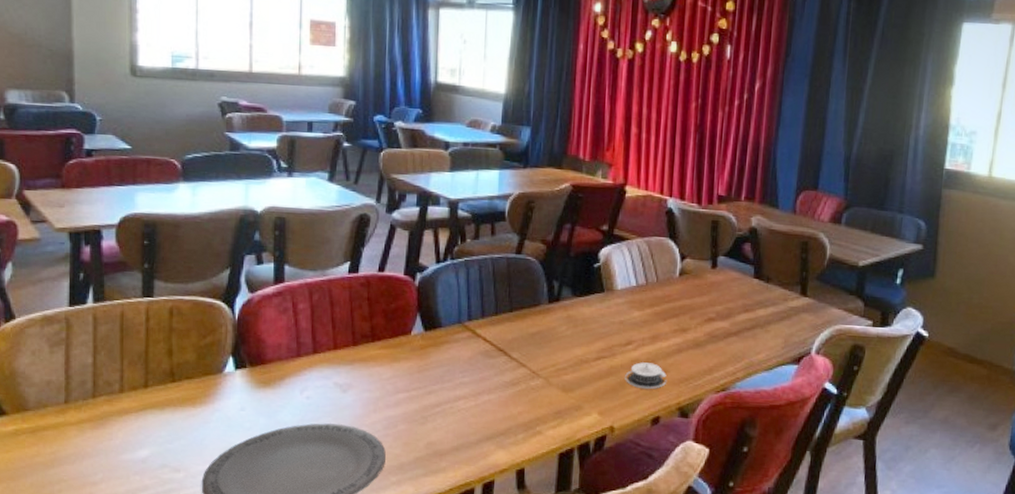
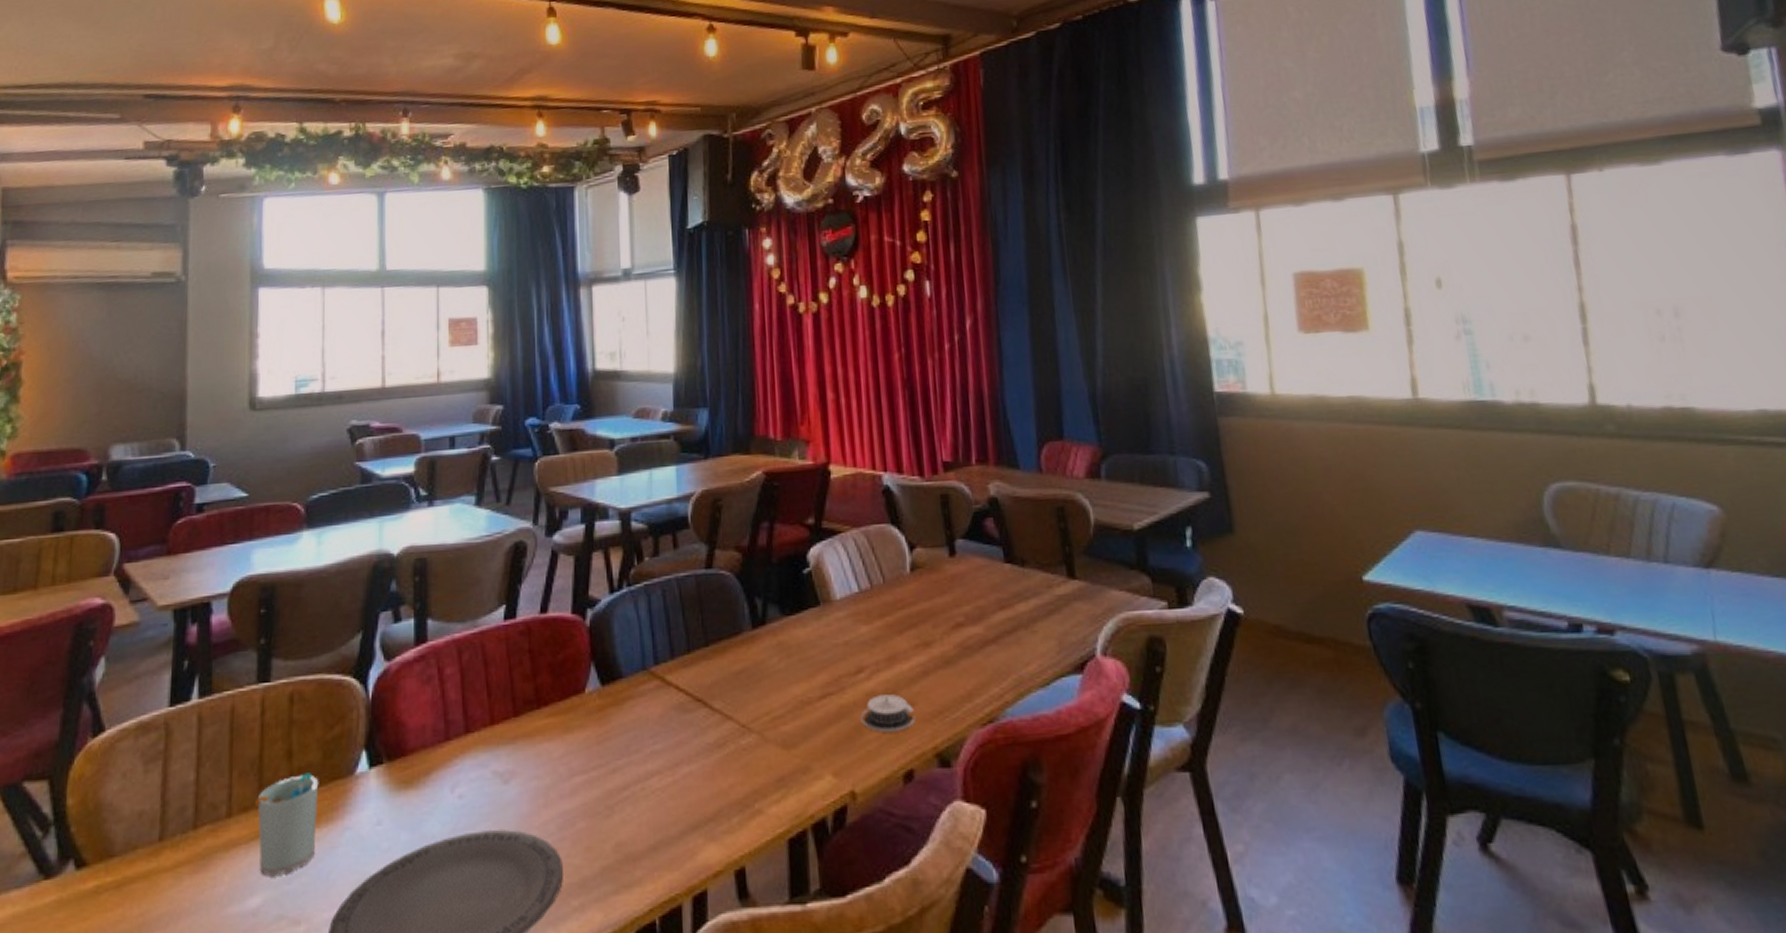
cup: none [141,367,194,437] -> present [254,772,319,876]

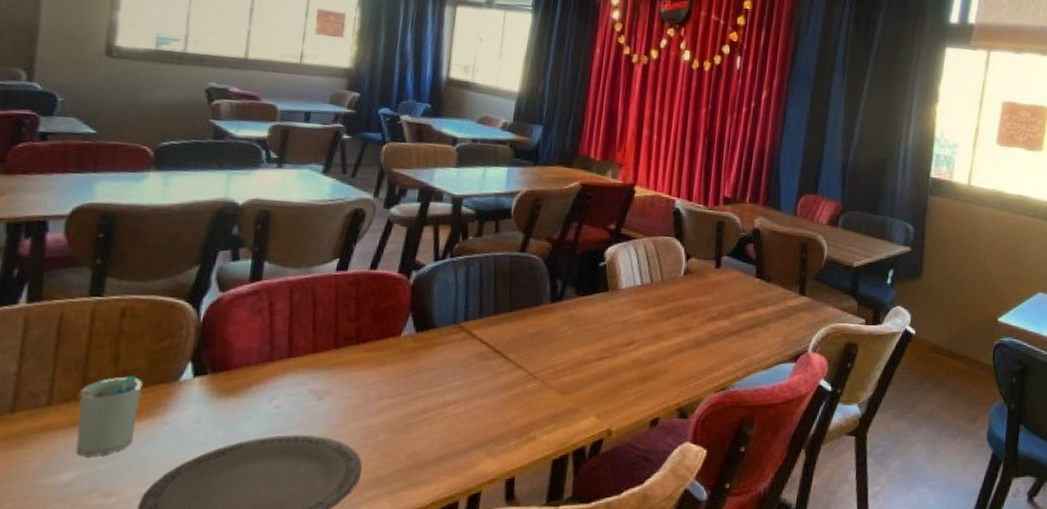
architectural model: present [860,694,915,733] -> none [625,362,668,391]

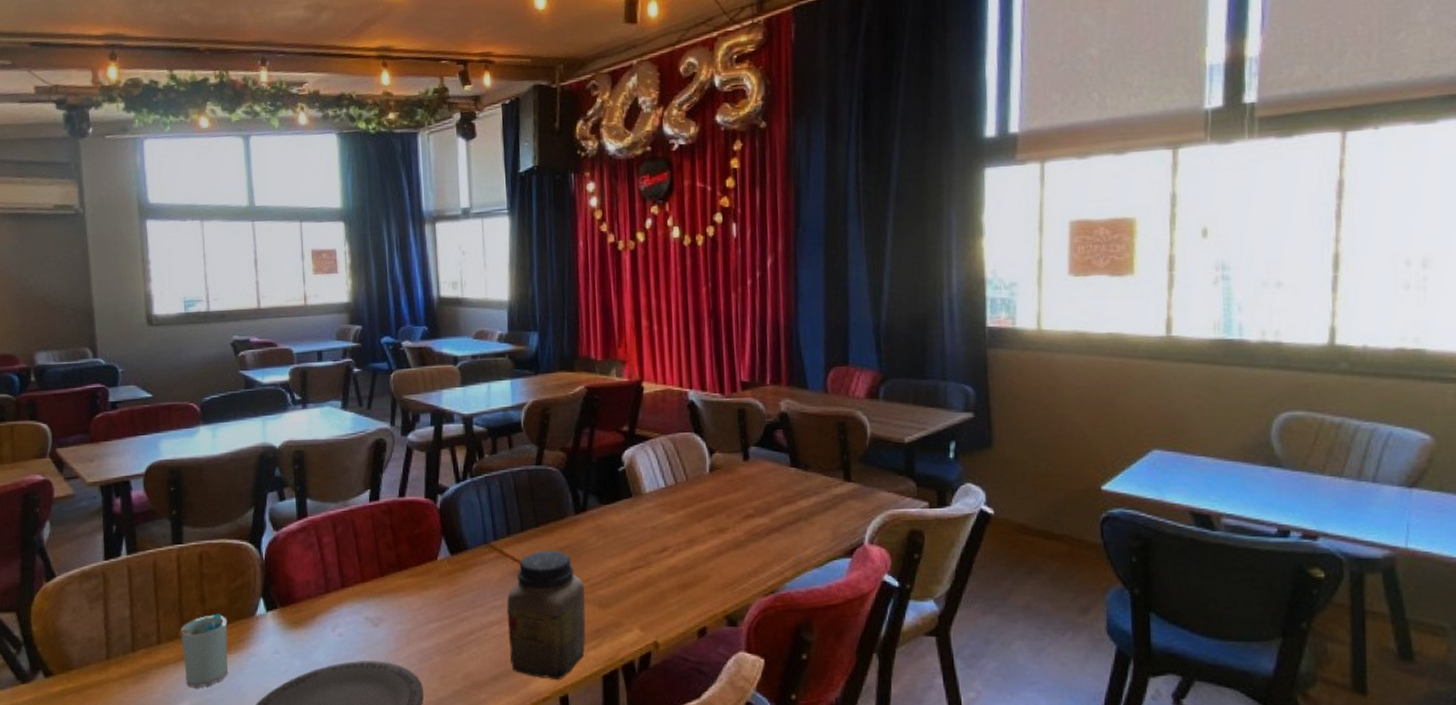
jar: none [461,335,548,462] -> present [506,550,586,679]

